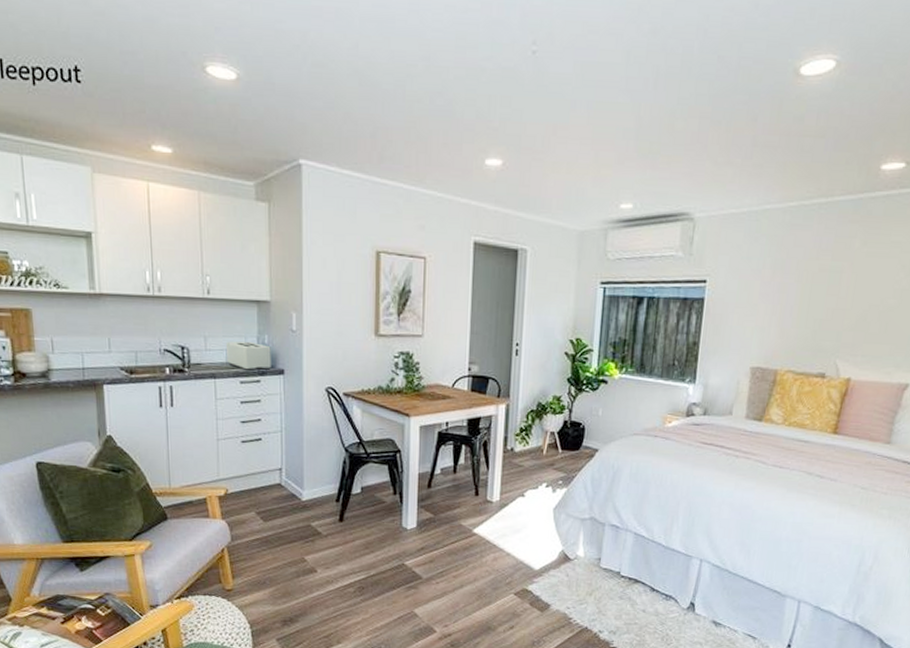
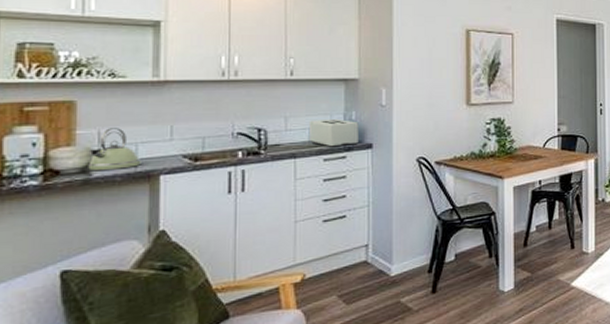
kettle: none [46,337,88,377] -> present [88,128,142,172]

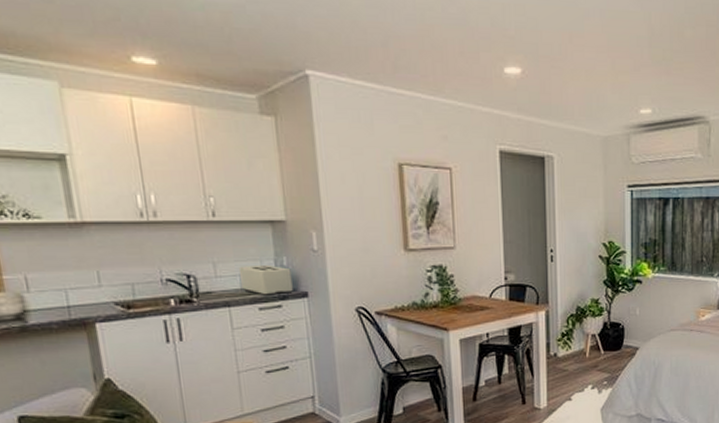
kettle: present [88,128,142,172] -> none [21,273,75,318]

